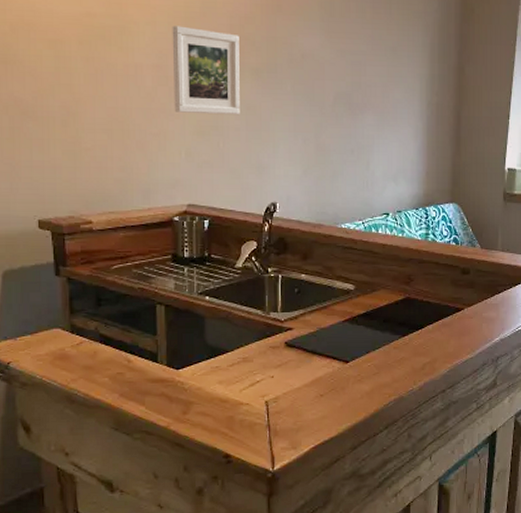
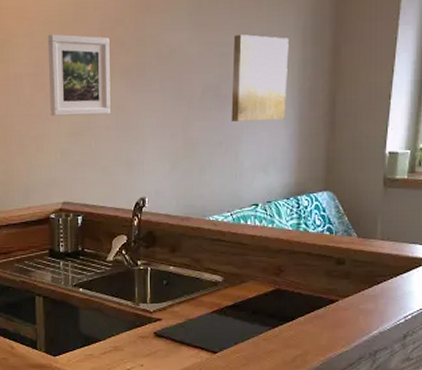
wall art: none [363,45,417,131] -> present [231,34,289,121]

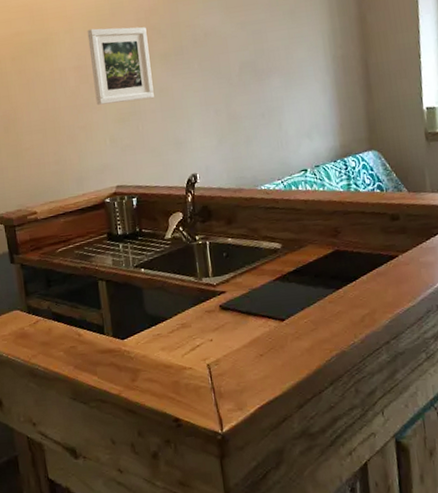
wall art: present [231,34,289,121] -> none [263,11,322,93]

